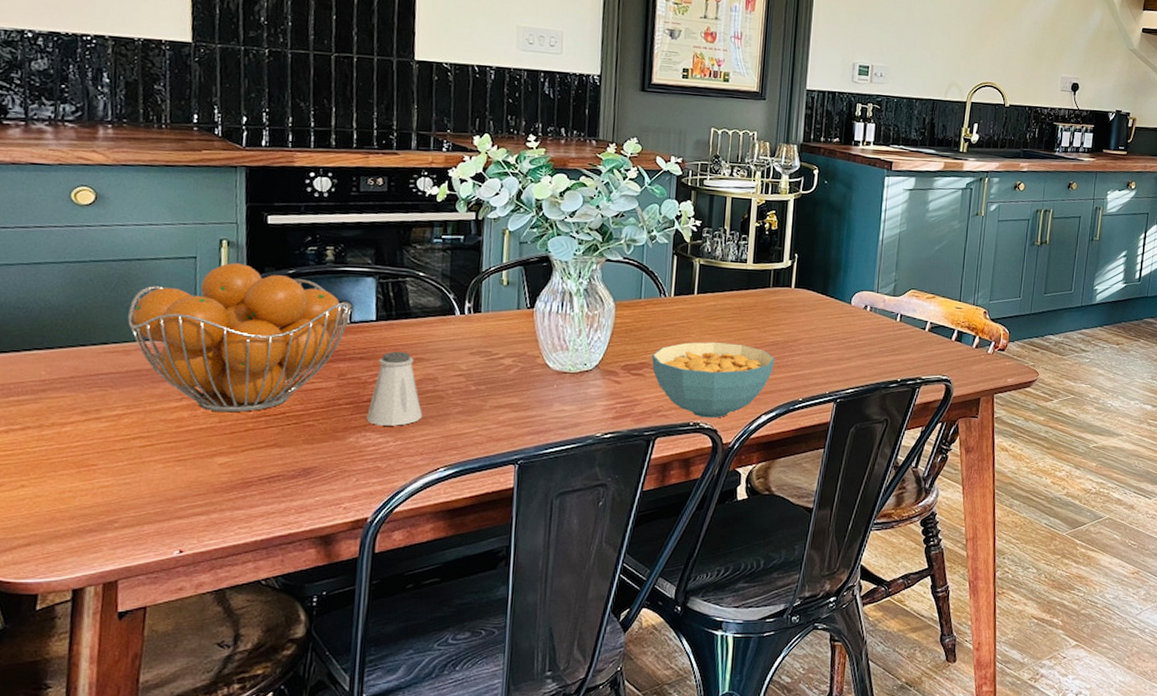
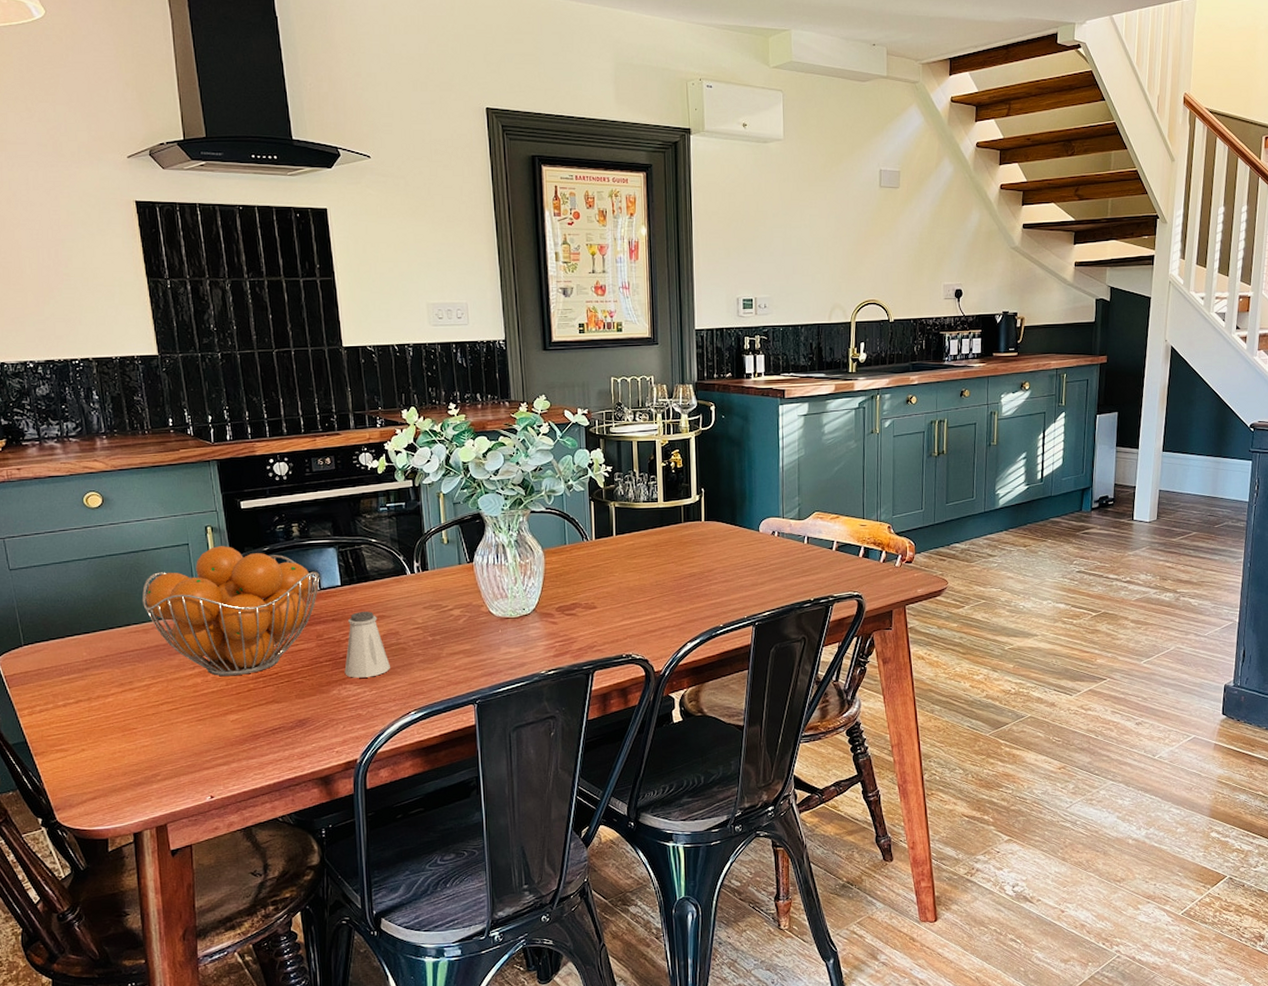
cereal bowl: present [652,341,775,418] -> none [582,578,694,650]

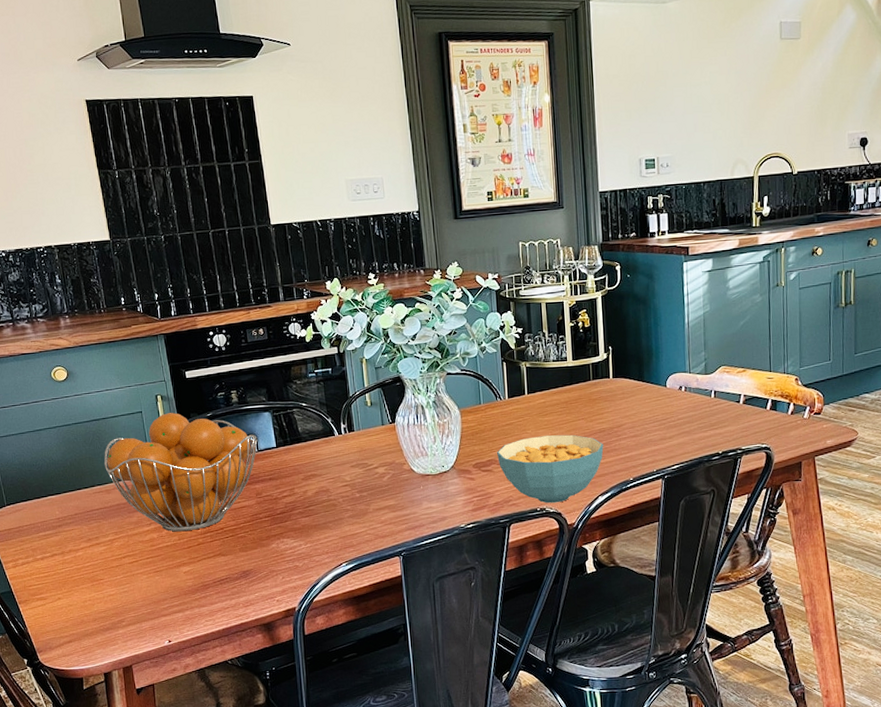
saltshaker: present [344,611,391,678] -> none [282,471,324,533]
cereal bowl: none [582,578,694,650] -> present [497,434,604,503]

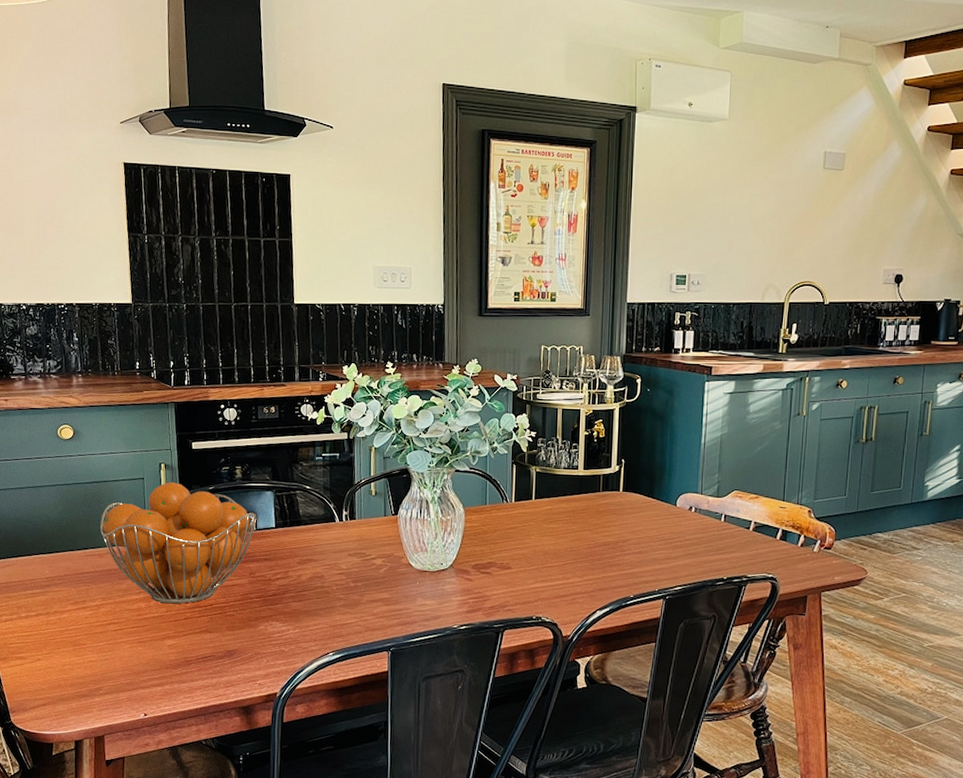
cereal bowl: present [497,434,604,503] -> none [498,542,607,613]

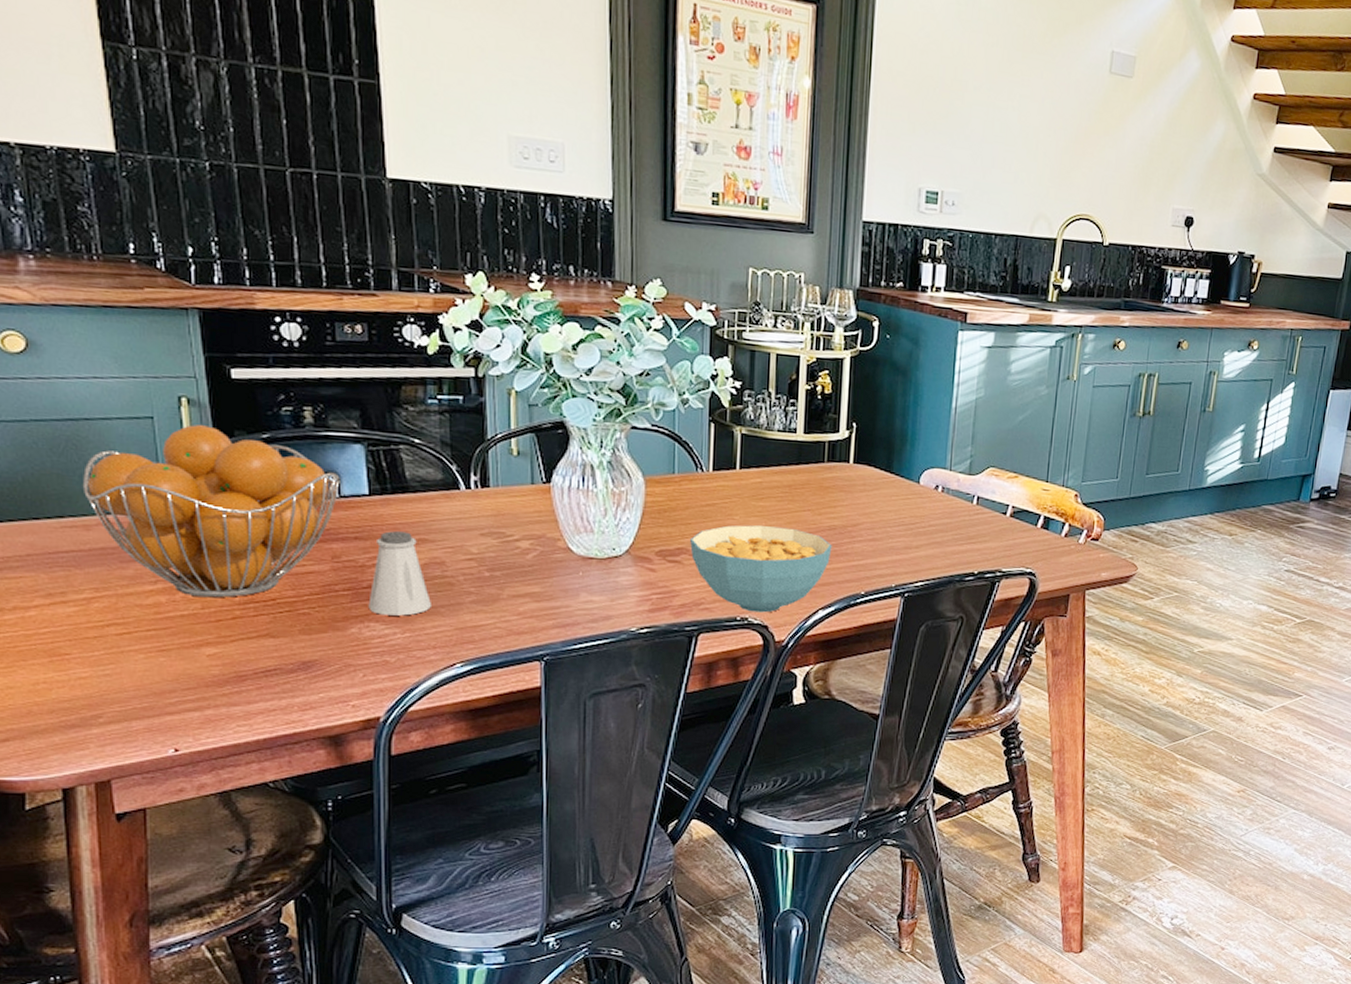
saltshaker: none [272,554,315,617] -> present [368,531,433,616]
cereal bowl: none [498,542,607,613] -> present [690,525,832,613]

